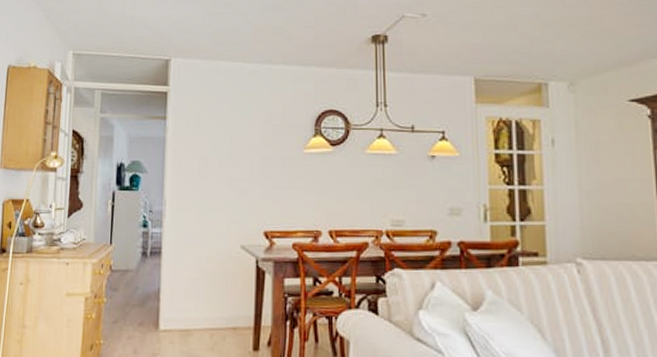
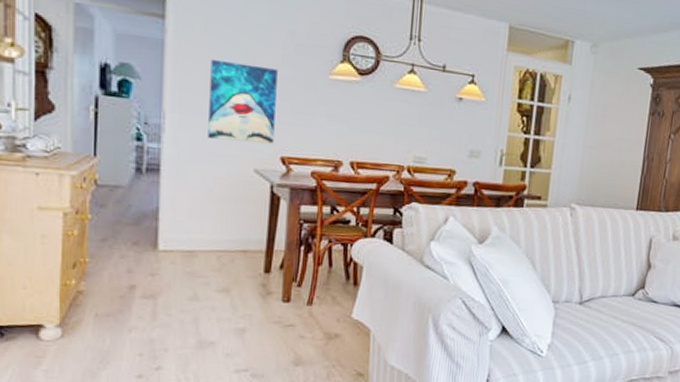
wall art: none [201,148,258,220] -> present [208,59,278,144]

